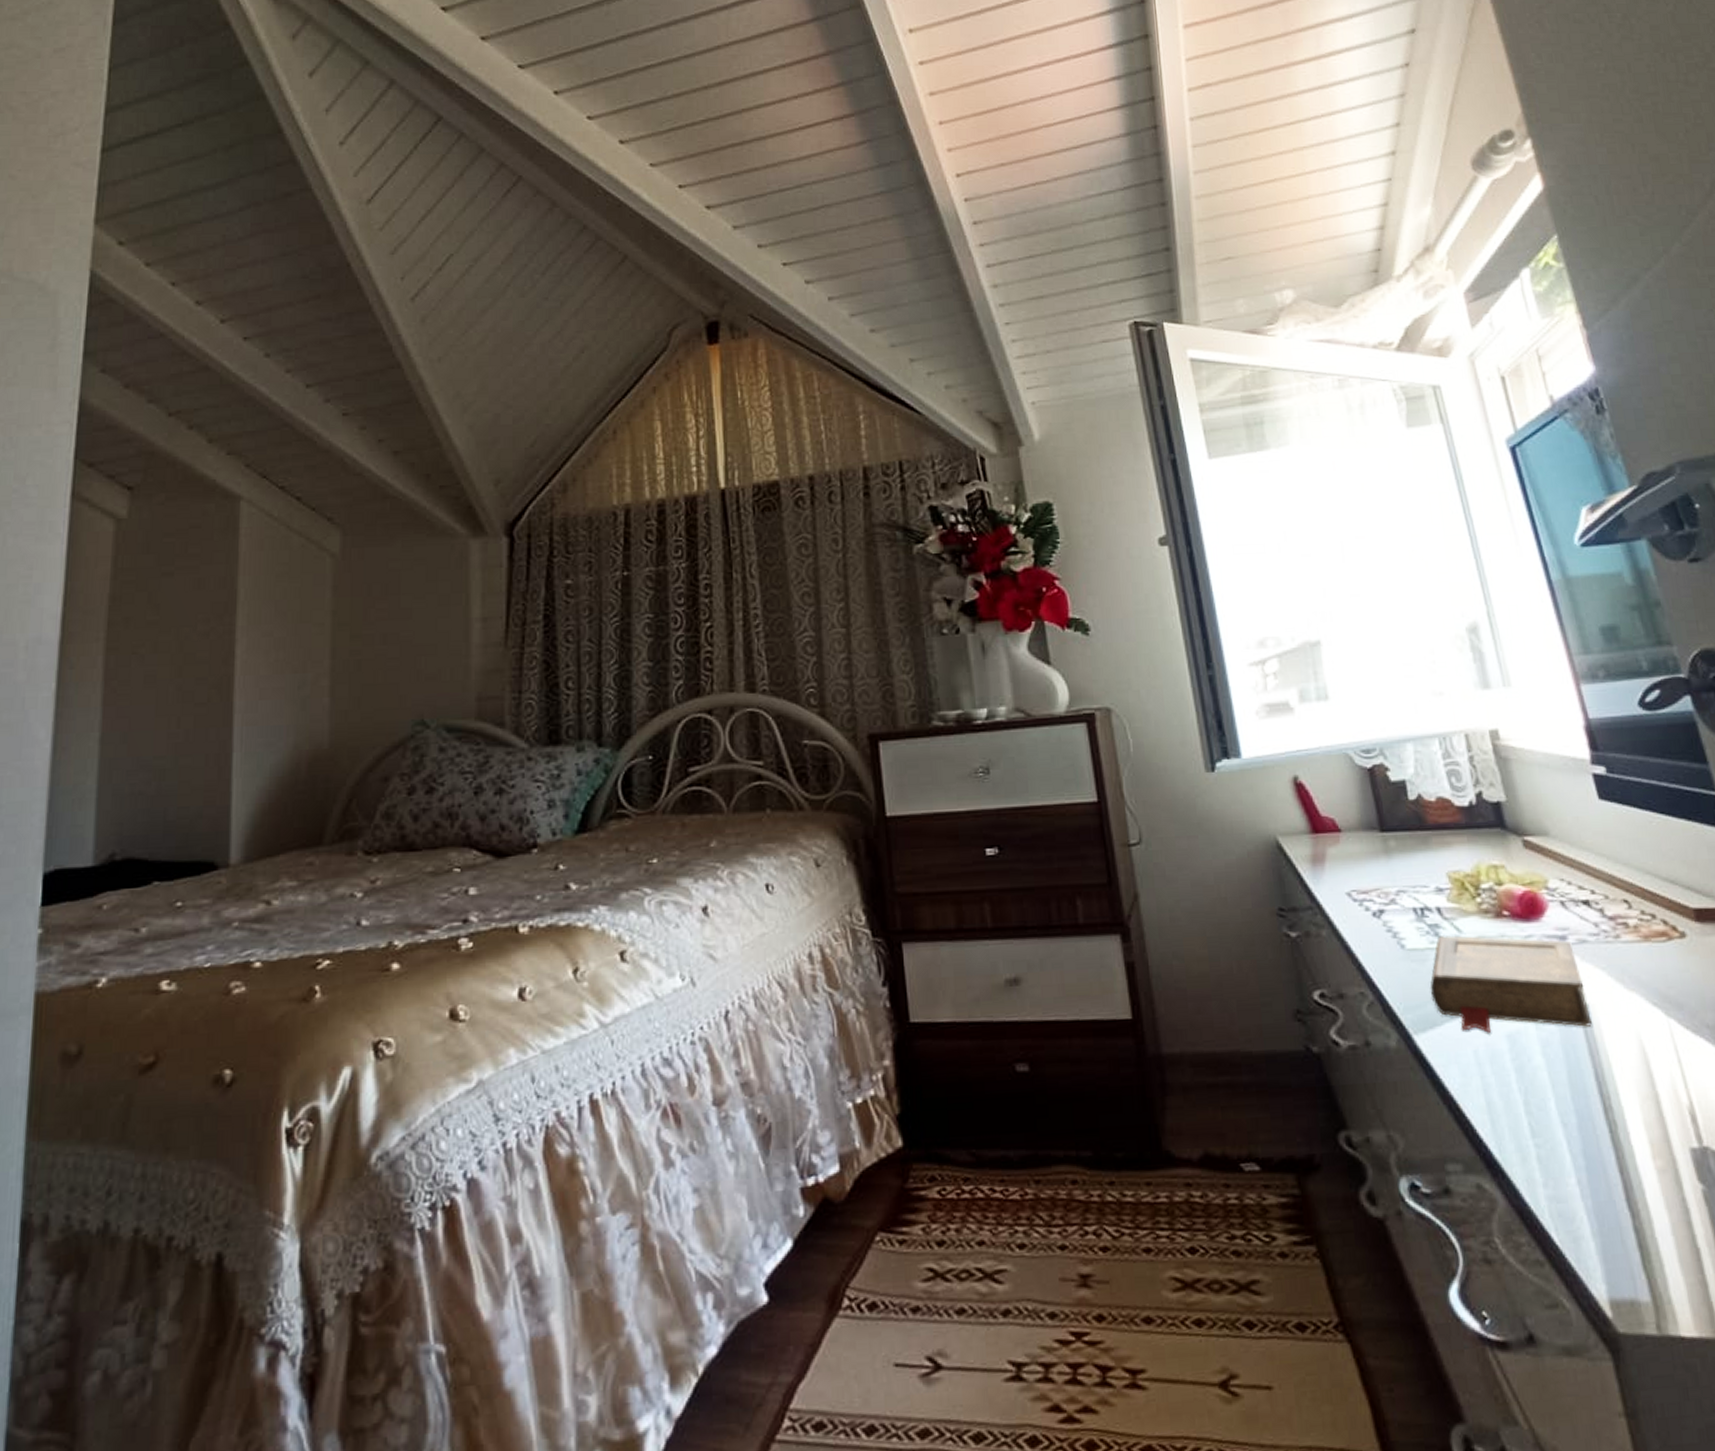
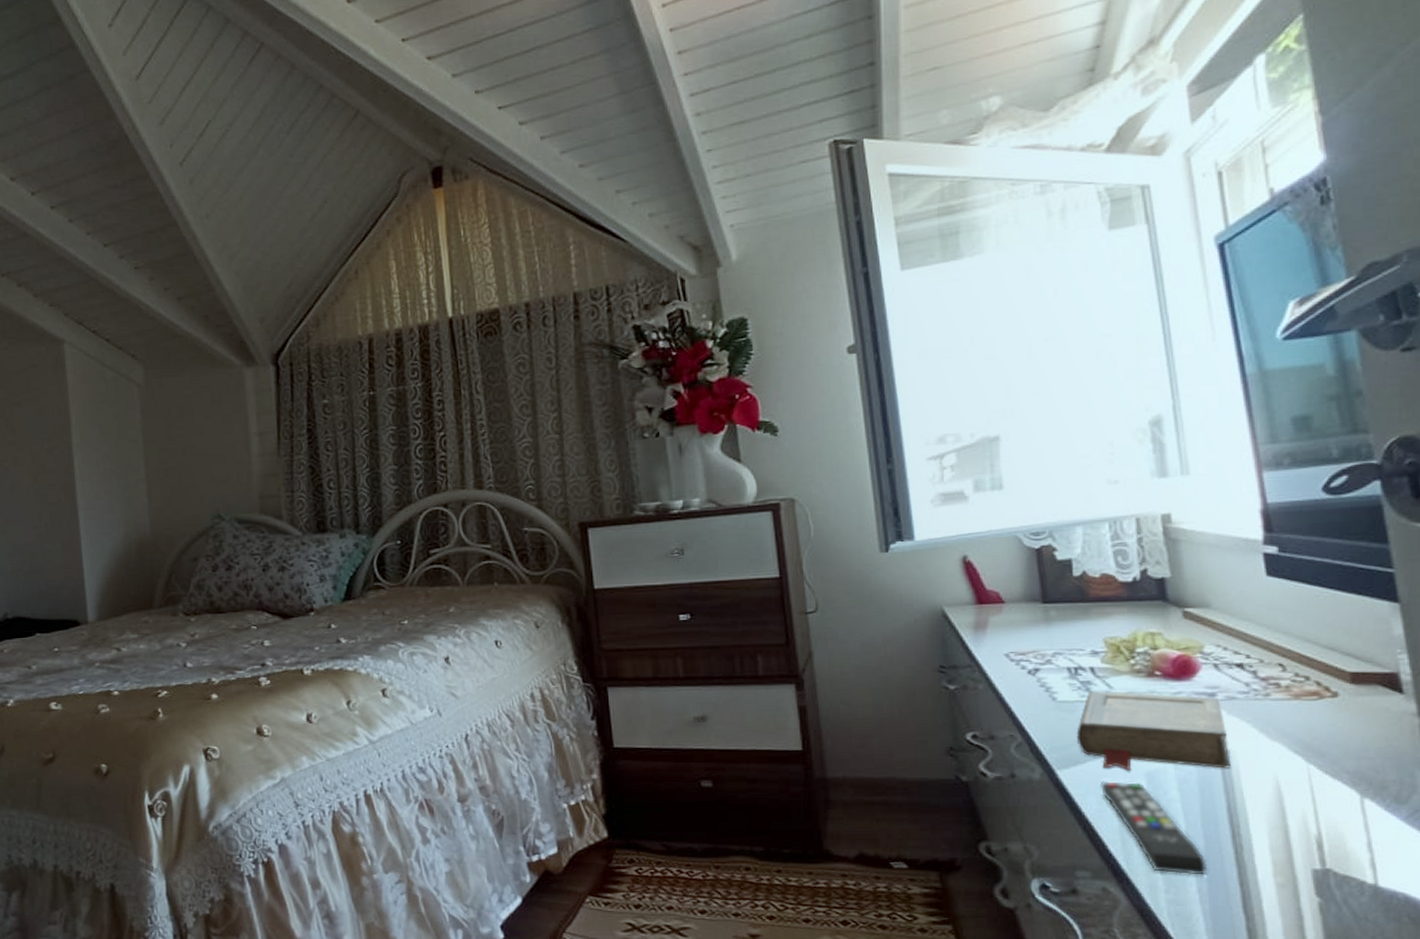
remote control: none [1461,1046,1584,1163] -> present [1101,781,1207,875]

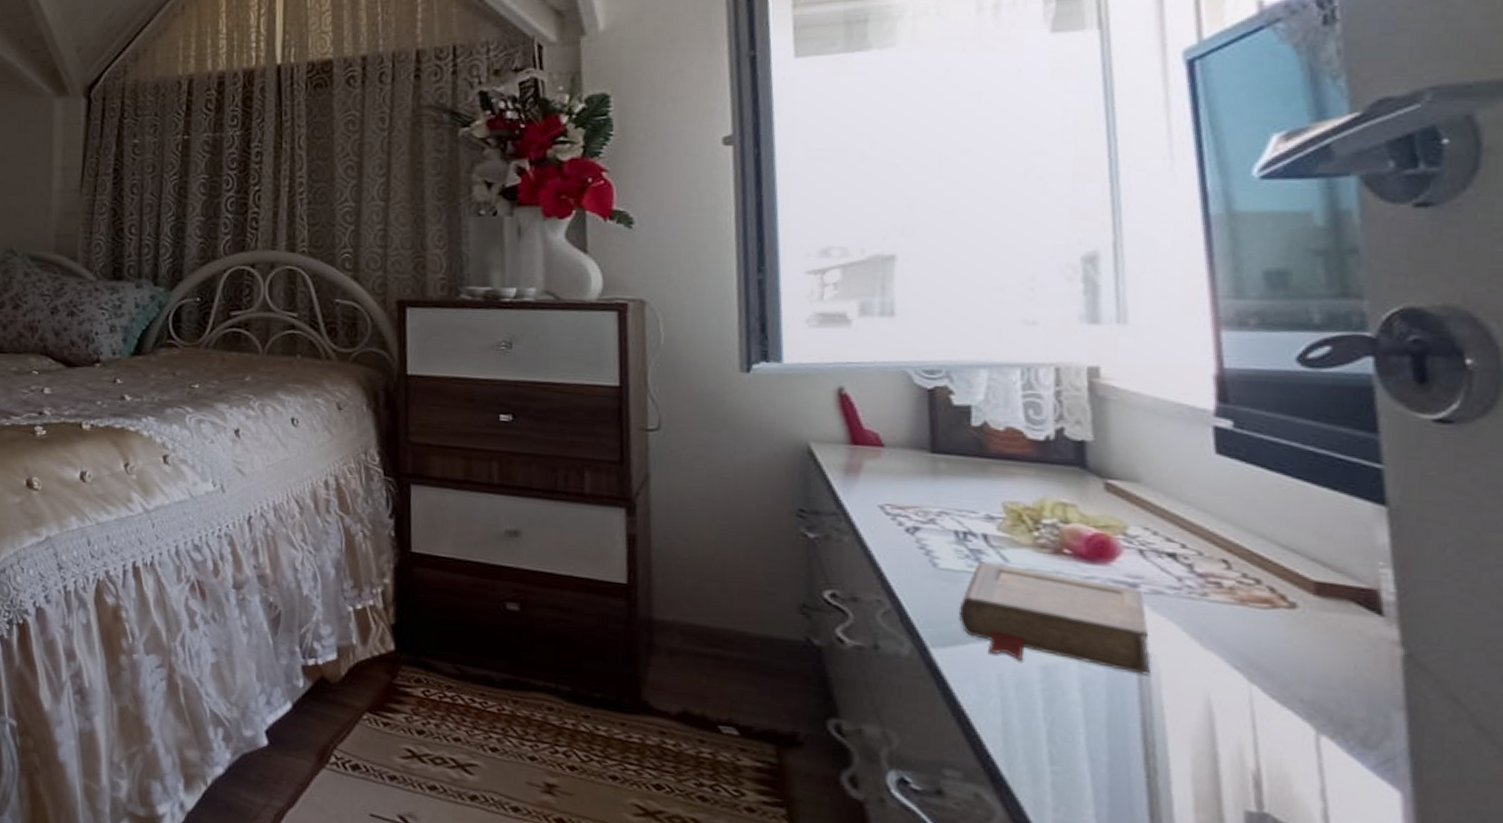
remote control: present [1101,781,1207,875] -> none [983,669,1110,798]

